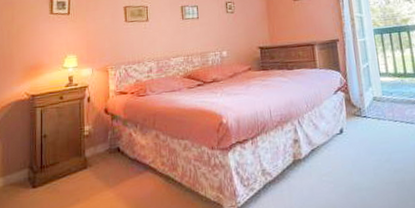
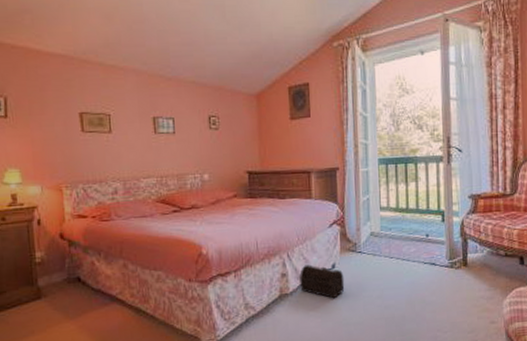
treasure chest: none [310,130,354,164] -> present [299,264,345,299]

